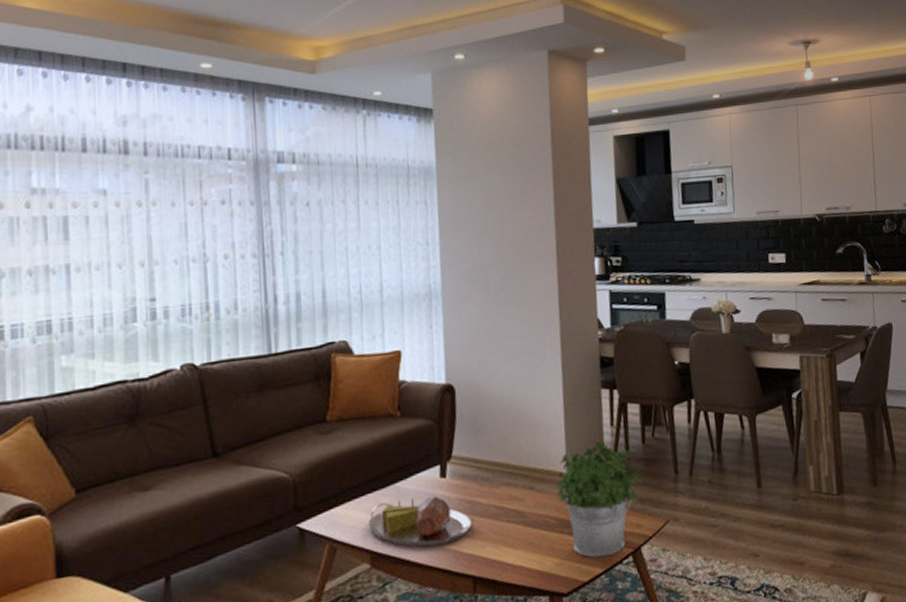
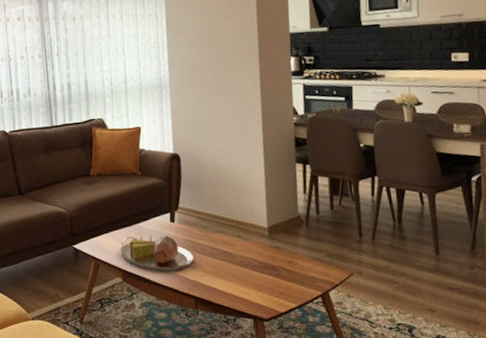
potted plant: present [556,441,643,558] -> none [259,205,331,296]

